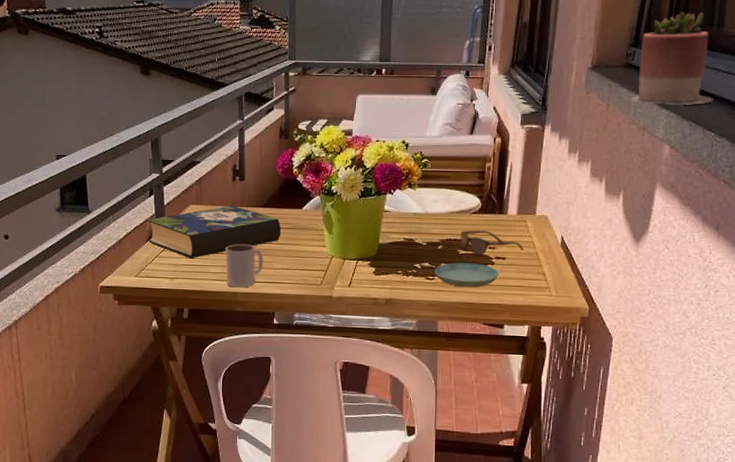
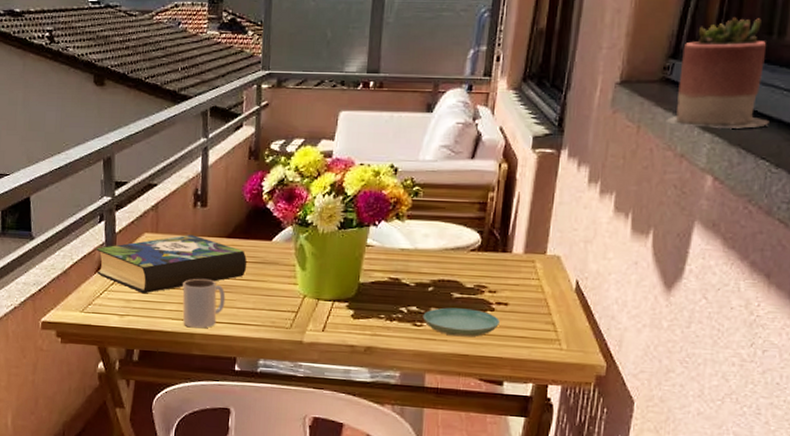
sunglasses: present [459,230,525,255] -> none [454,270,531,300]

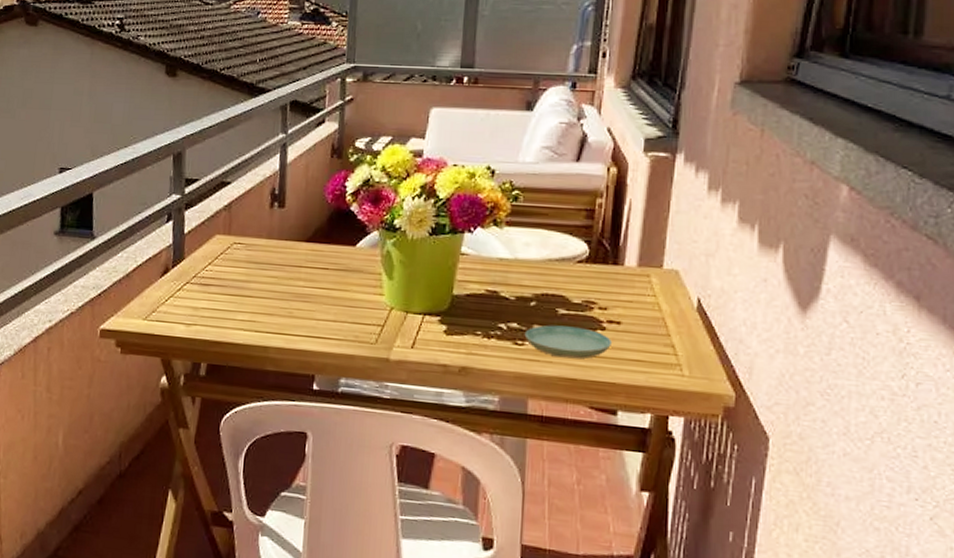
book: present [96,235,248,294] -> none [162,237,329,302]
cup: present [182,278,226,329] -> none [255,286,304,342]
succulent planter: present [666,16,769,130] -> none [792,14,909,135]

